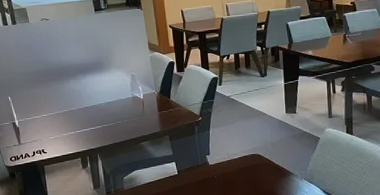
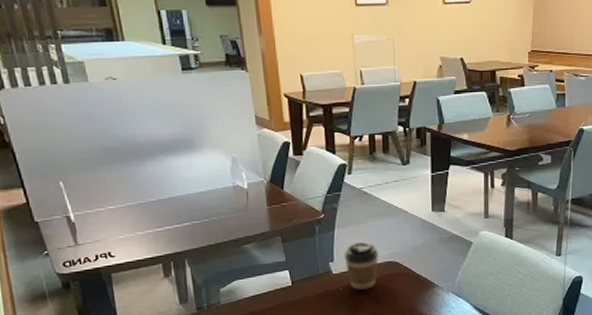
coffee cup: none [217,138,245,178] -> present [344,241,379,290]

